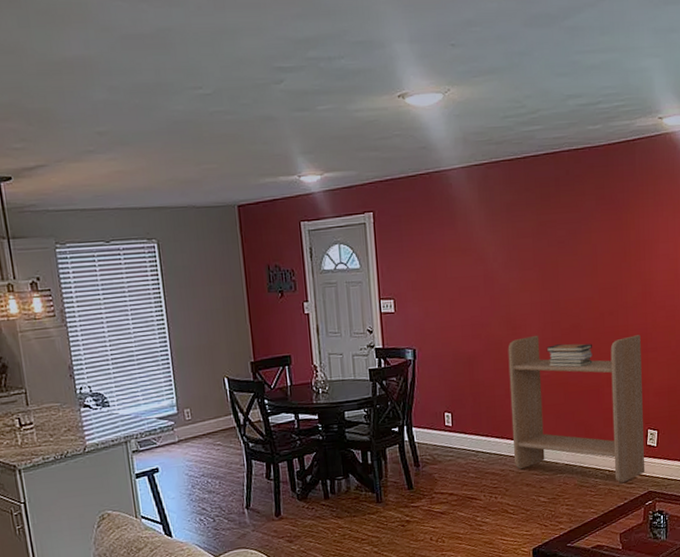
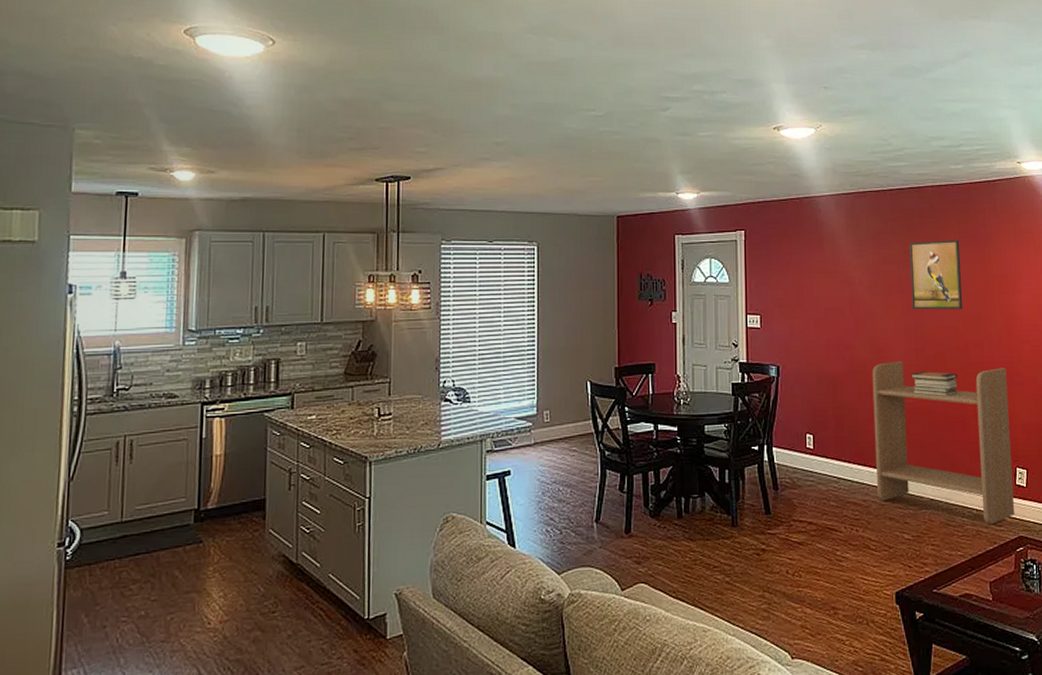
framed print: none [545,206,599,283] -> present [910,239,963,310]

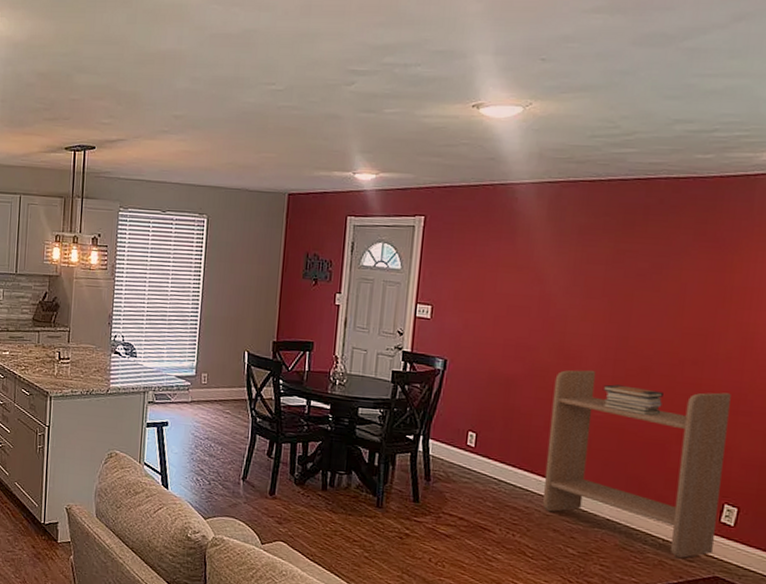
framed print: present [910,239,963,310] -> none [617,241,693,322]

